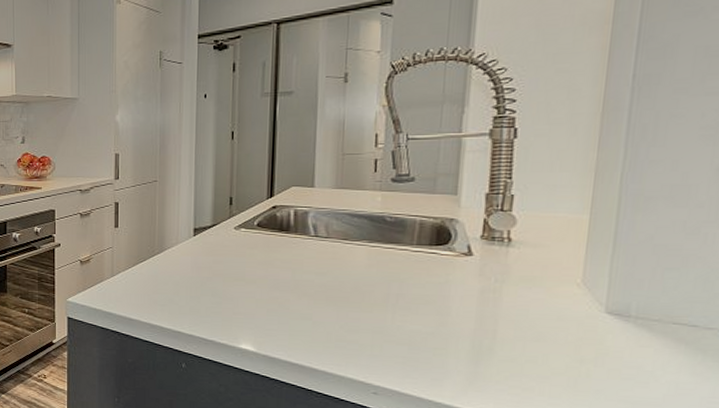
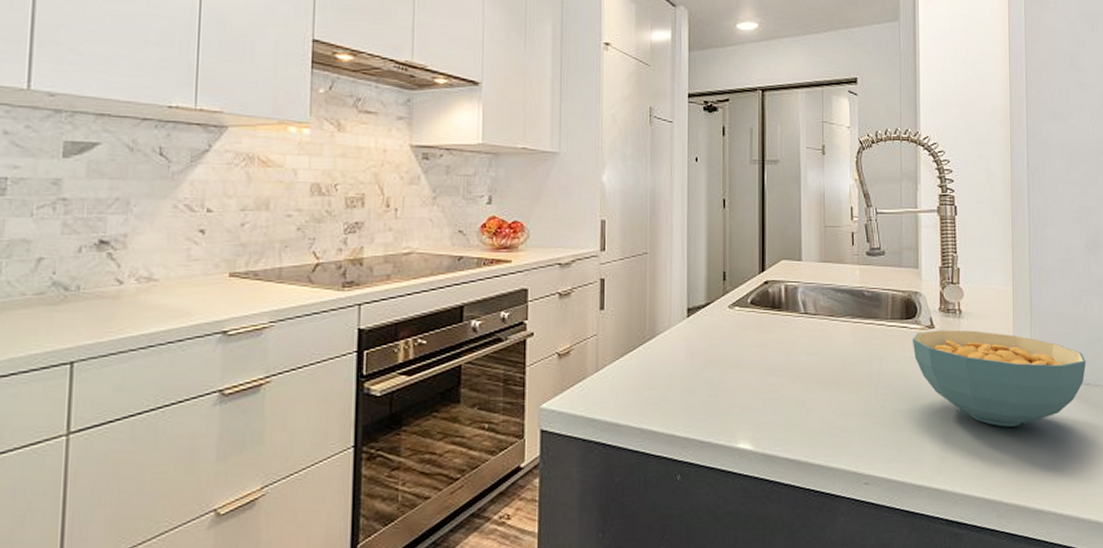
cereal bowl: none [441,257,695,361] -> present [912,330,1086,427]

